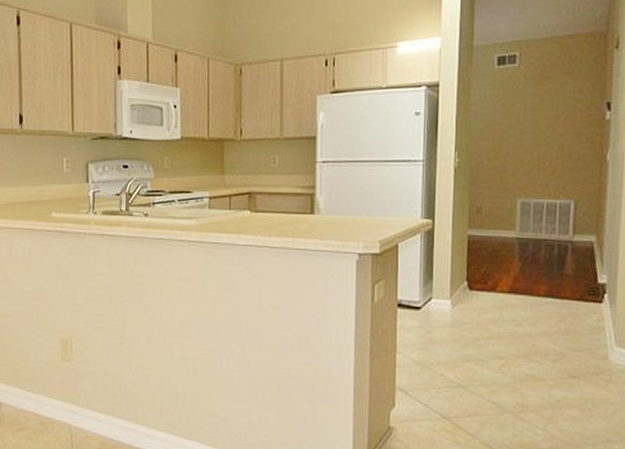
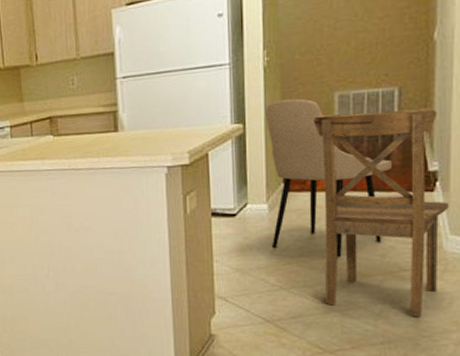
dining chair: none [453,201,567,359] -> present [266,98,393,257]
dining chair: none [497,219,615,425] -> present [314,108,449,317]

